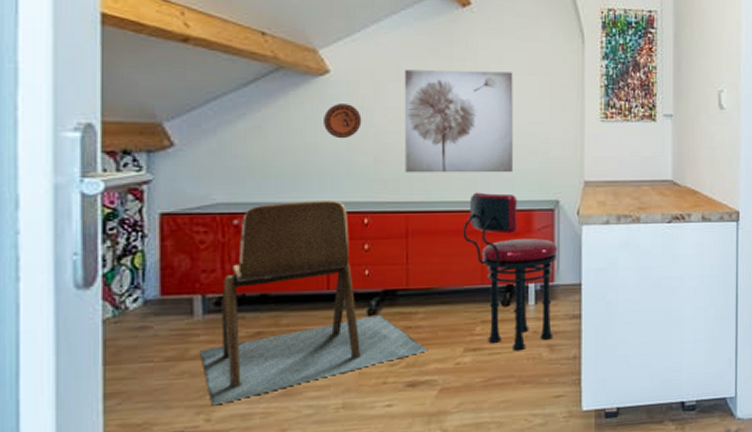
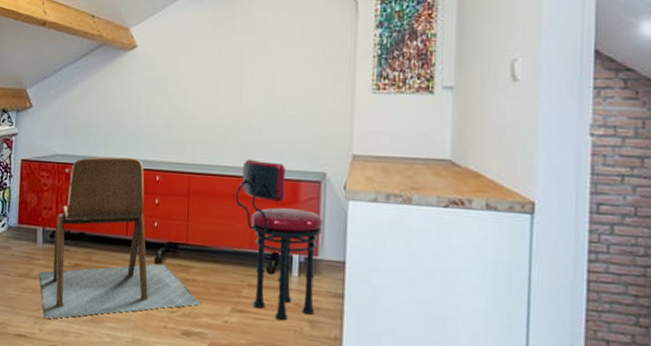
decorative plate: present [324,104,362,139] -> none [131,74,159,105]
wall art: present [404,69,513,173] -> none [190,43,287,142]

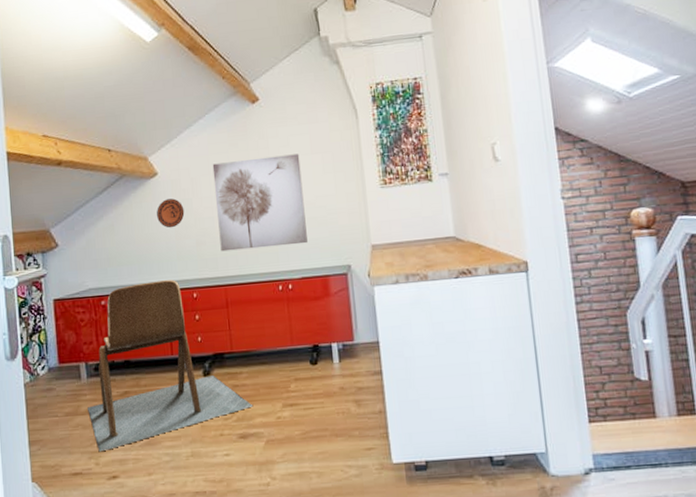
decorative plate: none [131,74,159,105] -> present [157,198,185,228]
wall art: none [190,43,287,142] -> present [212,154,308,252]
stool: present [235,159,323,321] -> none [271,262,359,406]

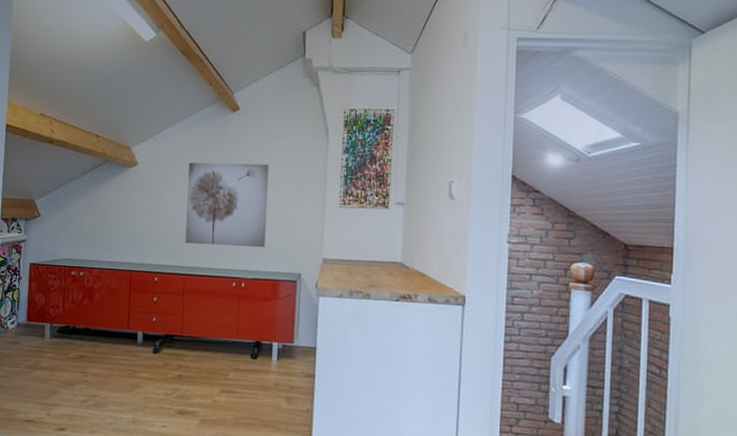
chair: present [88,280,252,452] -> none [47,261,193,405]
decorative plate: present [157,198,185,228] -> none [132,188,157,215]

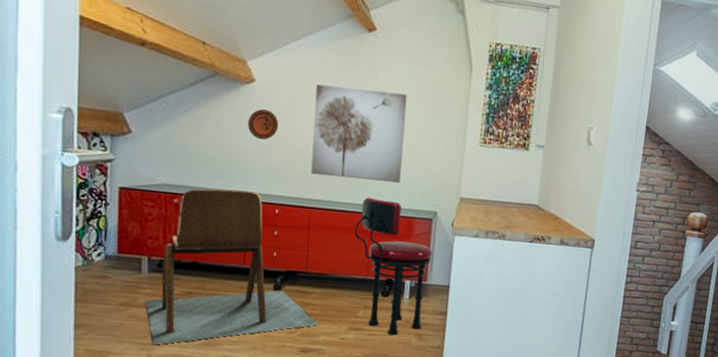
chair: none [47,261,193,405] -> present [145,188,318,345]
decorative plate: none [132,188,157,215] -> present [248,109,279,140]
stool: none [224,262,298,399] -> present [354,197,433,336]

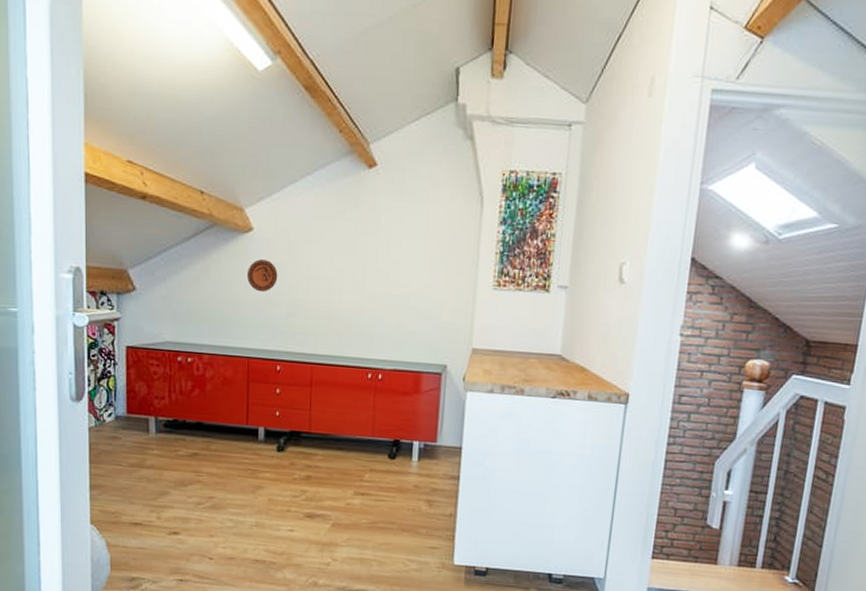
chair: present [145,188,318,345] -> none [154,345,323,507]
wall art: present [311,84,407,184] -> none [312,229,412,335]
stool: present [354,197,433,336] -> none [358,350,443,502]

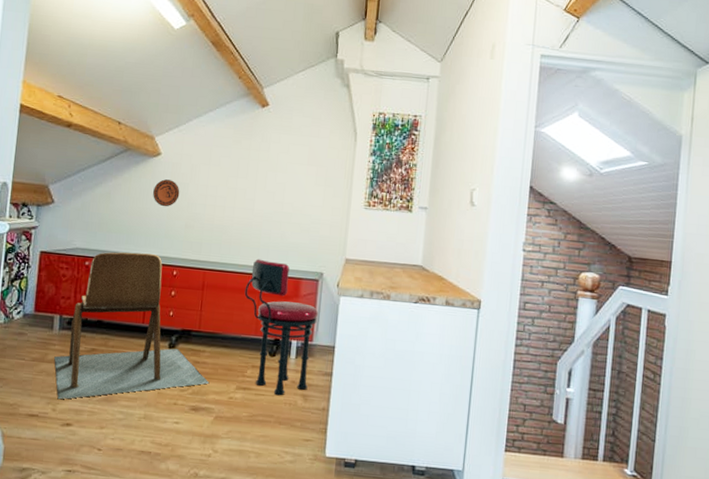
chair: none [154,345,323,507] -> present [54,252,209,400]
stool: none [358,350,443,502] -> present [244,259,319,396]

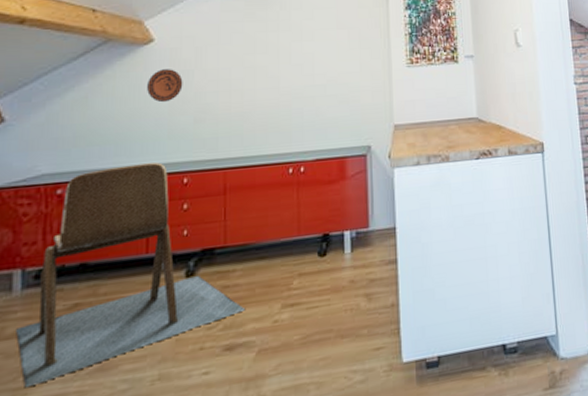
stool: present [244,259,319,396] -> none [279,143,372,303]

